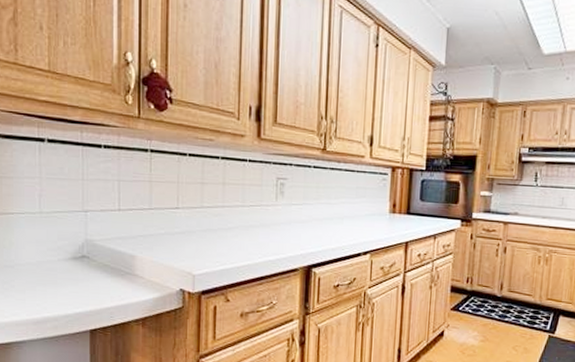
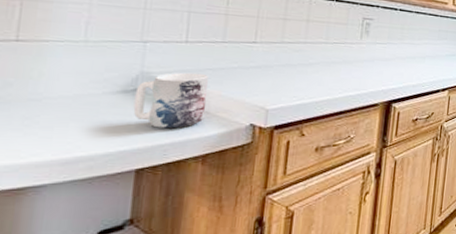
mug: none [83,239,141,293] -> present [133,72,208,129]

